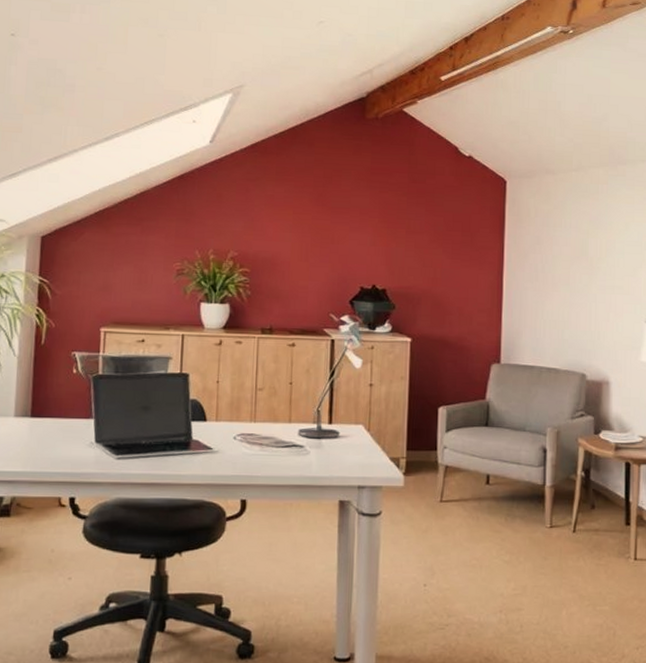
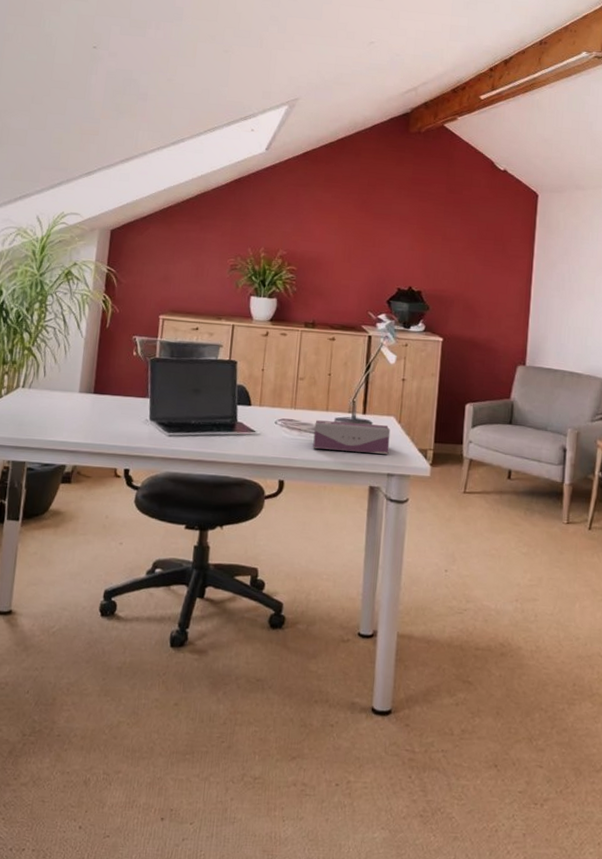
tissue box: none [276,433,359,465] -> present [313,420,391,454]

